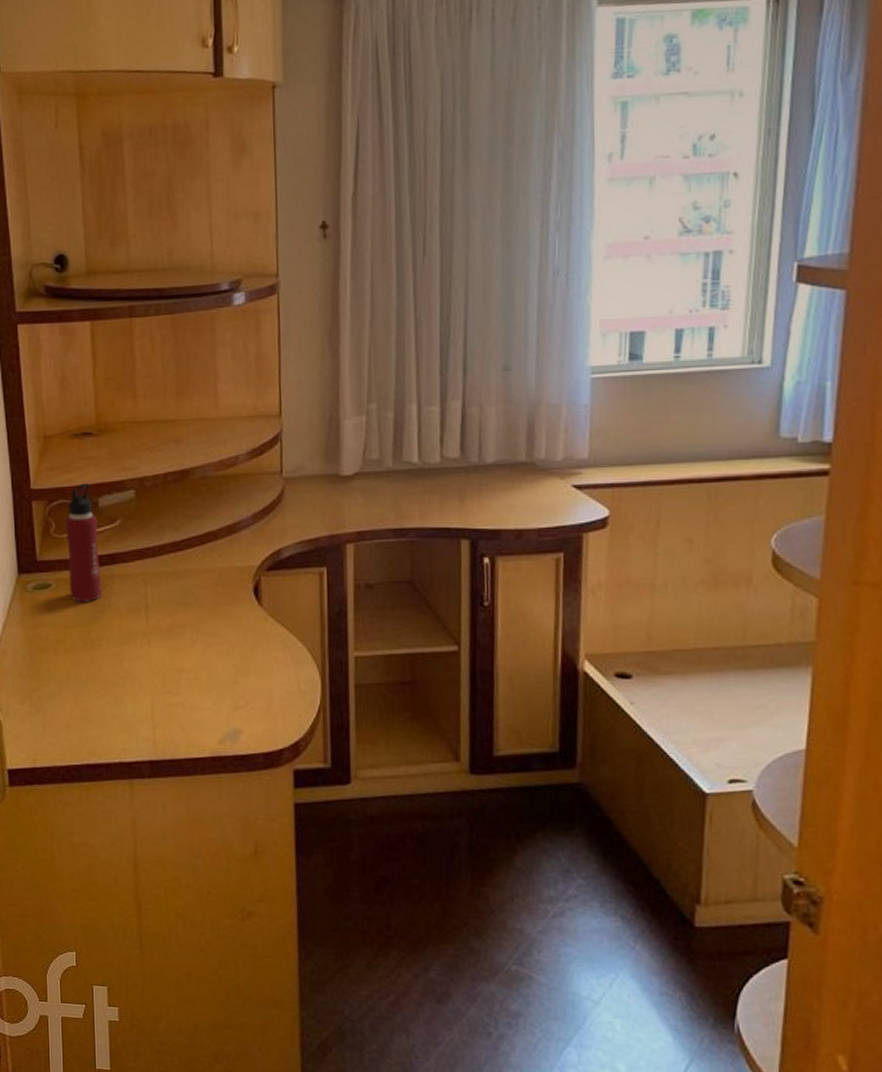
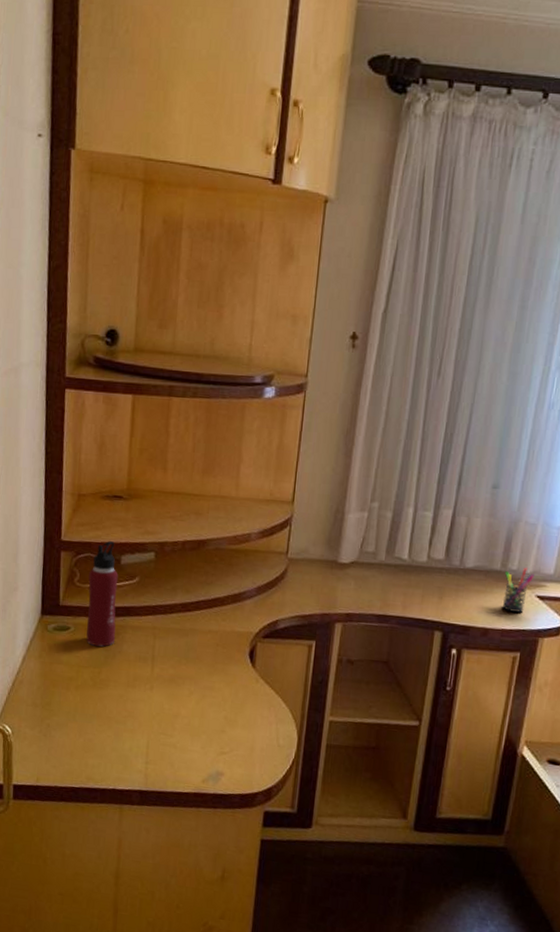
pen holder: none [532,455,567,507] -> present [502,568,535,613]

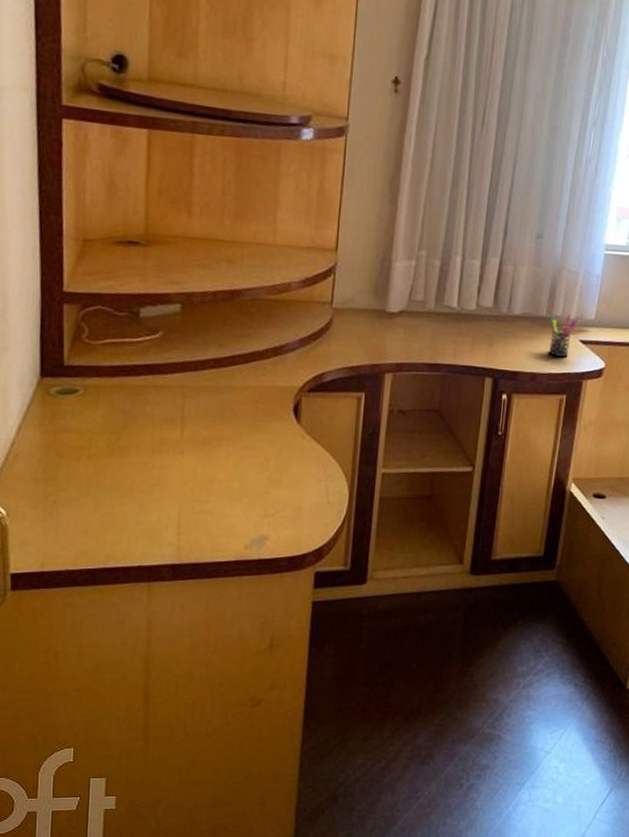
water bottle: present [86,541,119,647] -> none [99,292,137,410]

